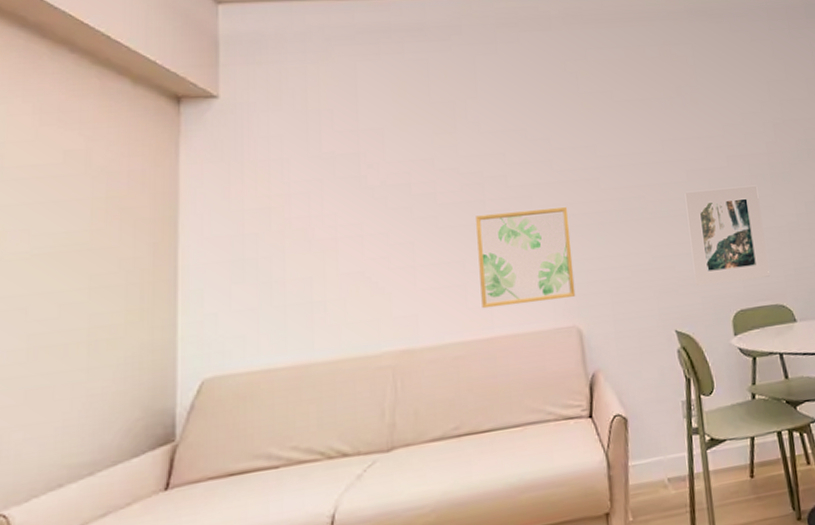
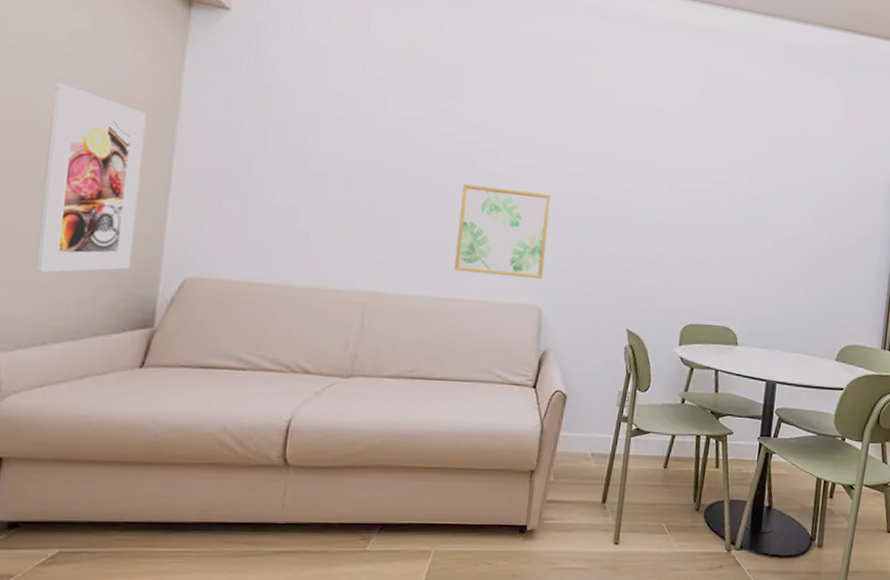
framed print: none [45,206,146,409] -> present [35,83,146,273]
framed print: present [684,185,770,286] -> none [654,205,733,300]

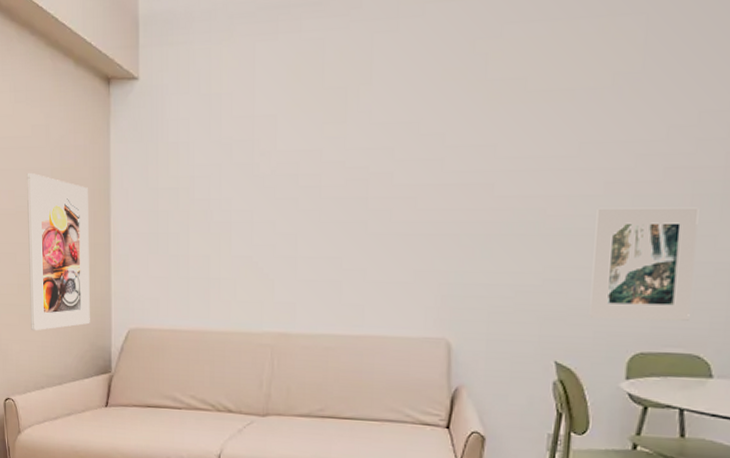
wall art: present [454,184,552,279] -> none [355,213,454,309]
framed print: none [654,205,733,300] -> present [589,207,699,321]

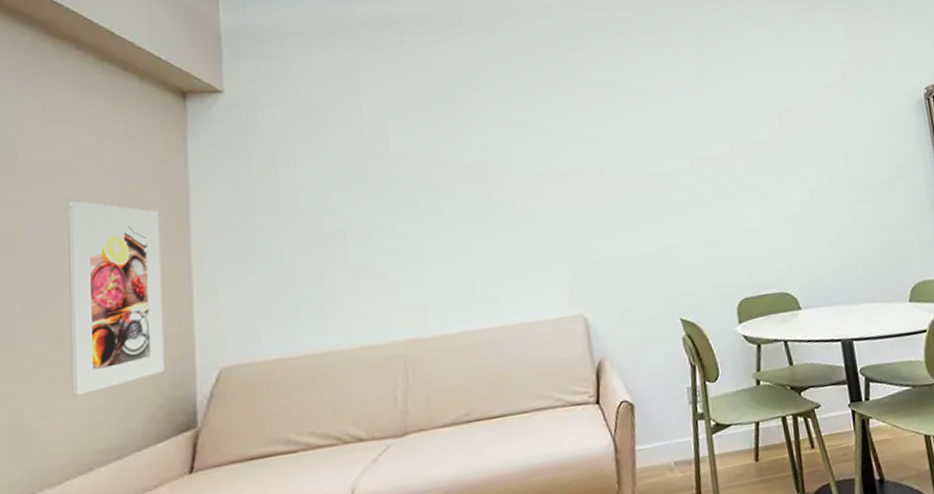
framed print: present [589,207,699,321] -> none [688,174,774,274]

